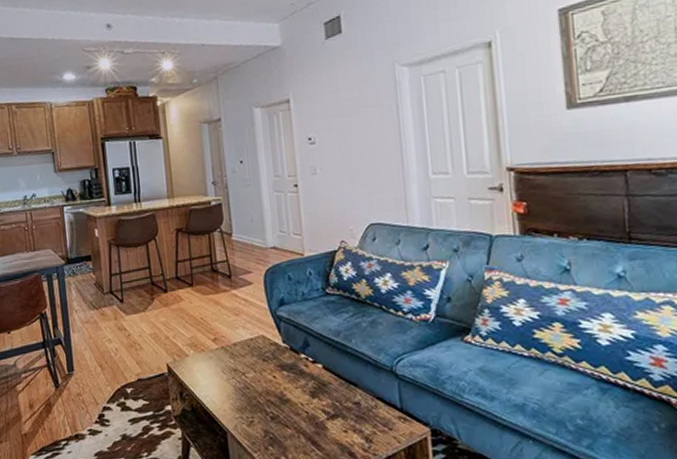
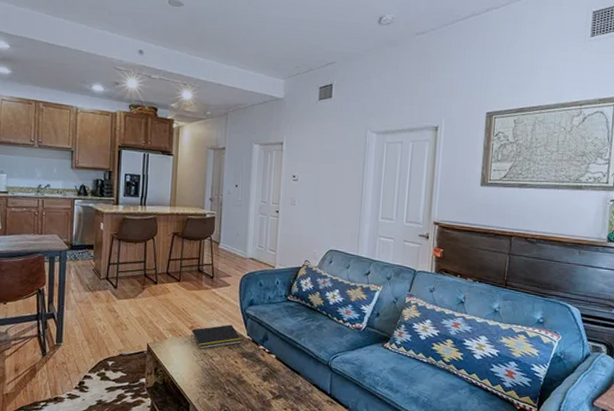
notepad: none [215,332,278,365] -> present [191,324,242,349]

